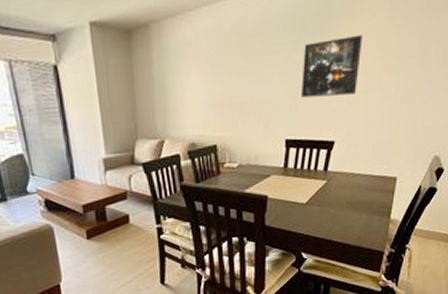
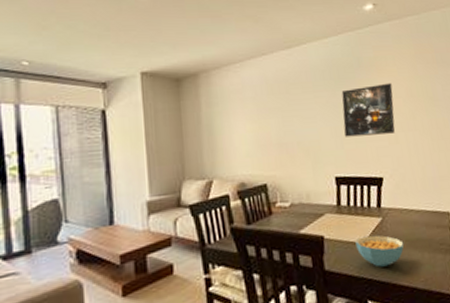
cereal bowl: none [297,196,344,225] -> present [355,235,404,267]

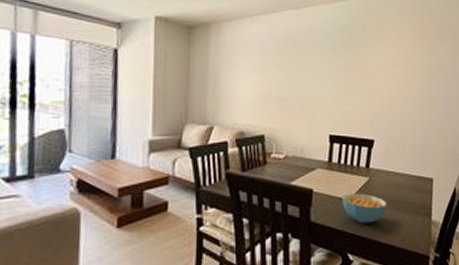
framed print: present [341,82,395,137] -> none [342,51,392,99]

